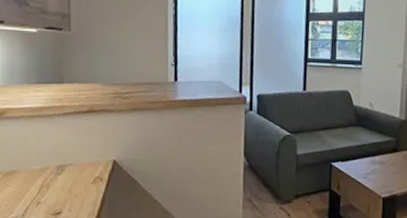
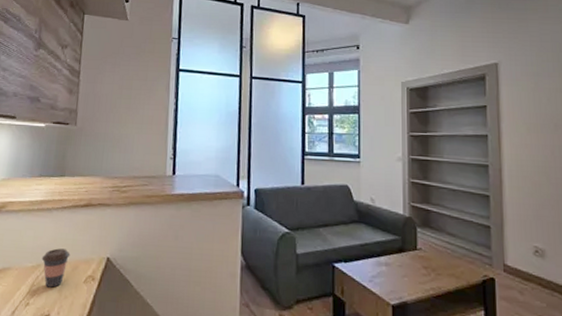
coffee cup: none [48,152,77,188] -> present [41,248,71,288]

